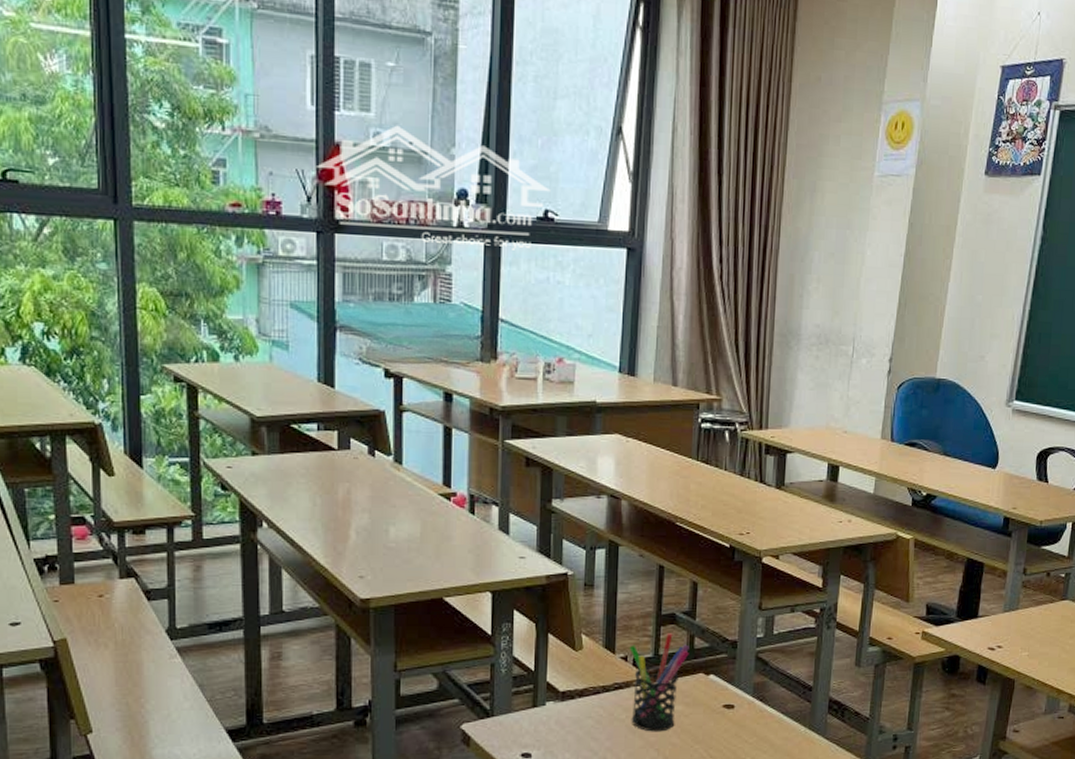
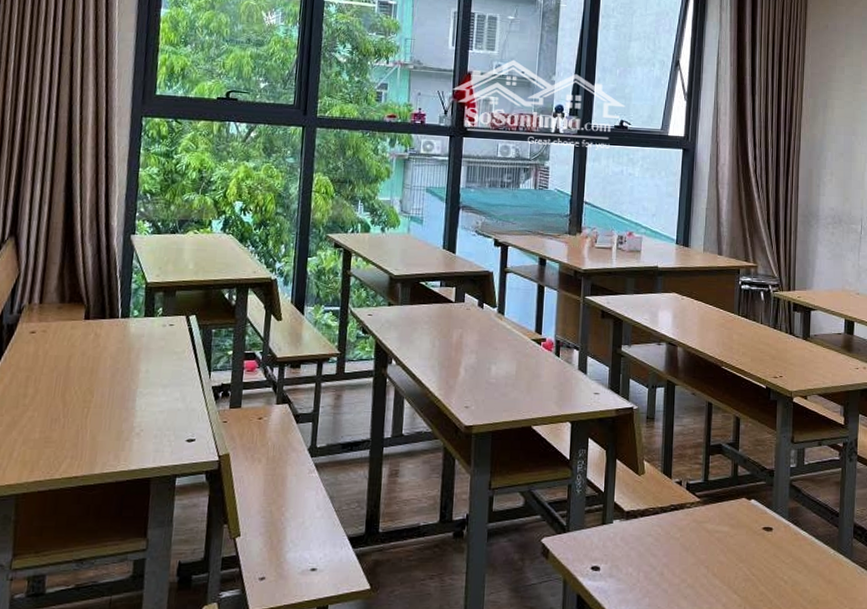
pen holder: present [629,633,689,732] -> none [683,461,734,550]

